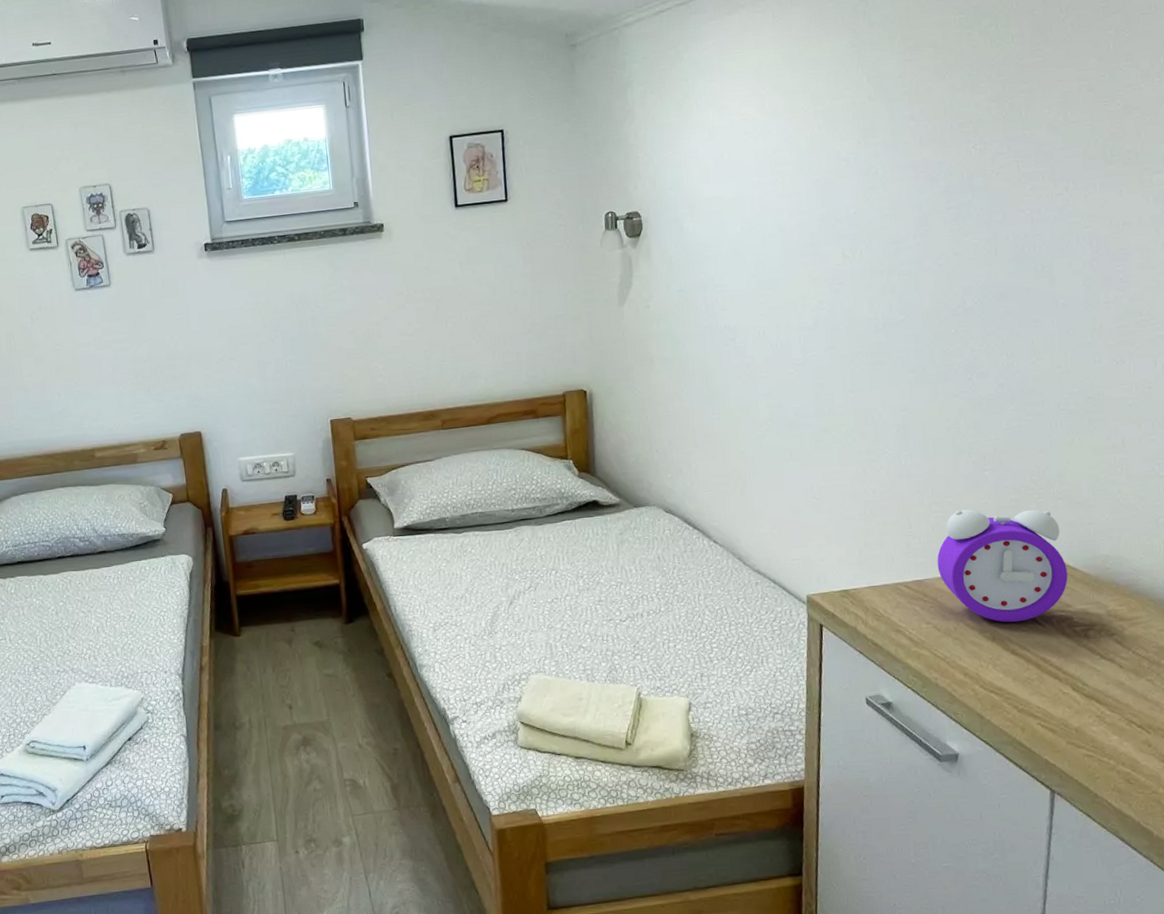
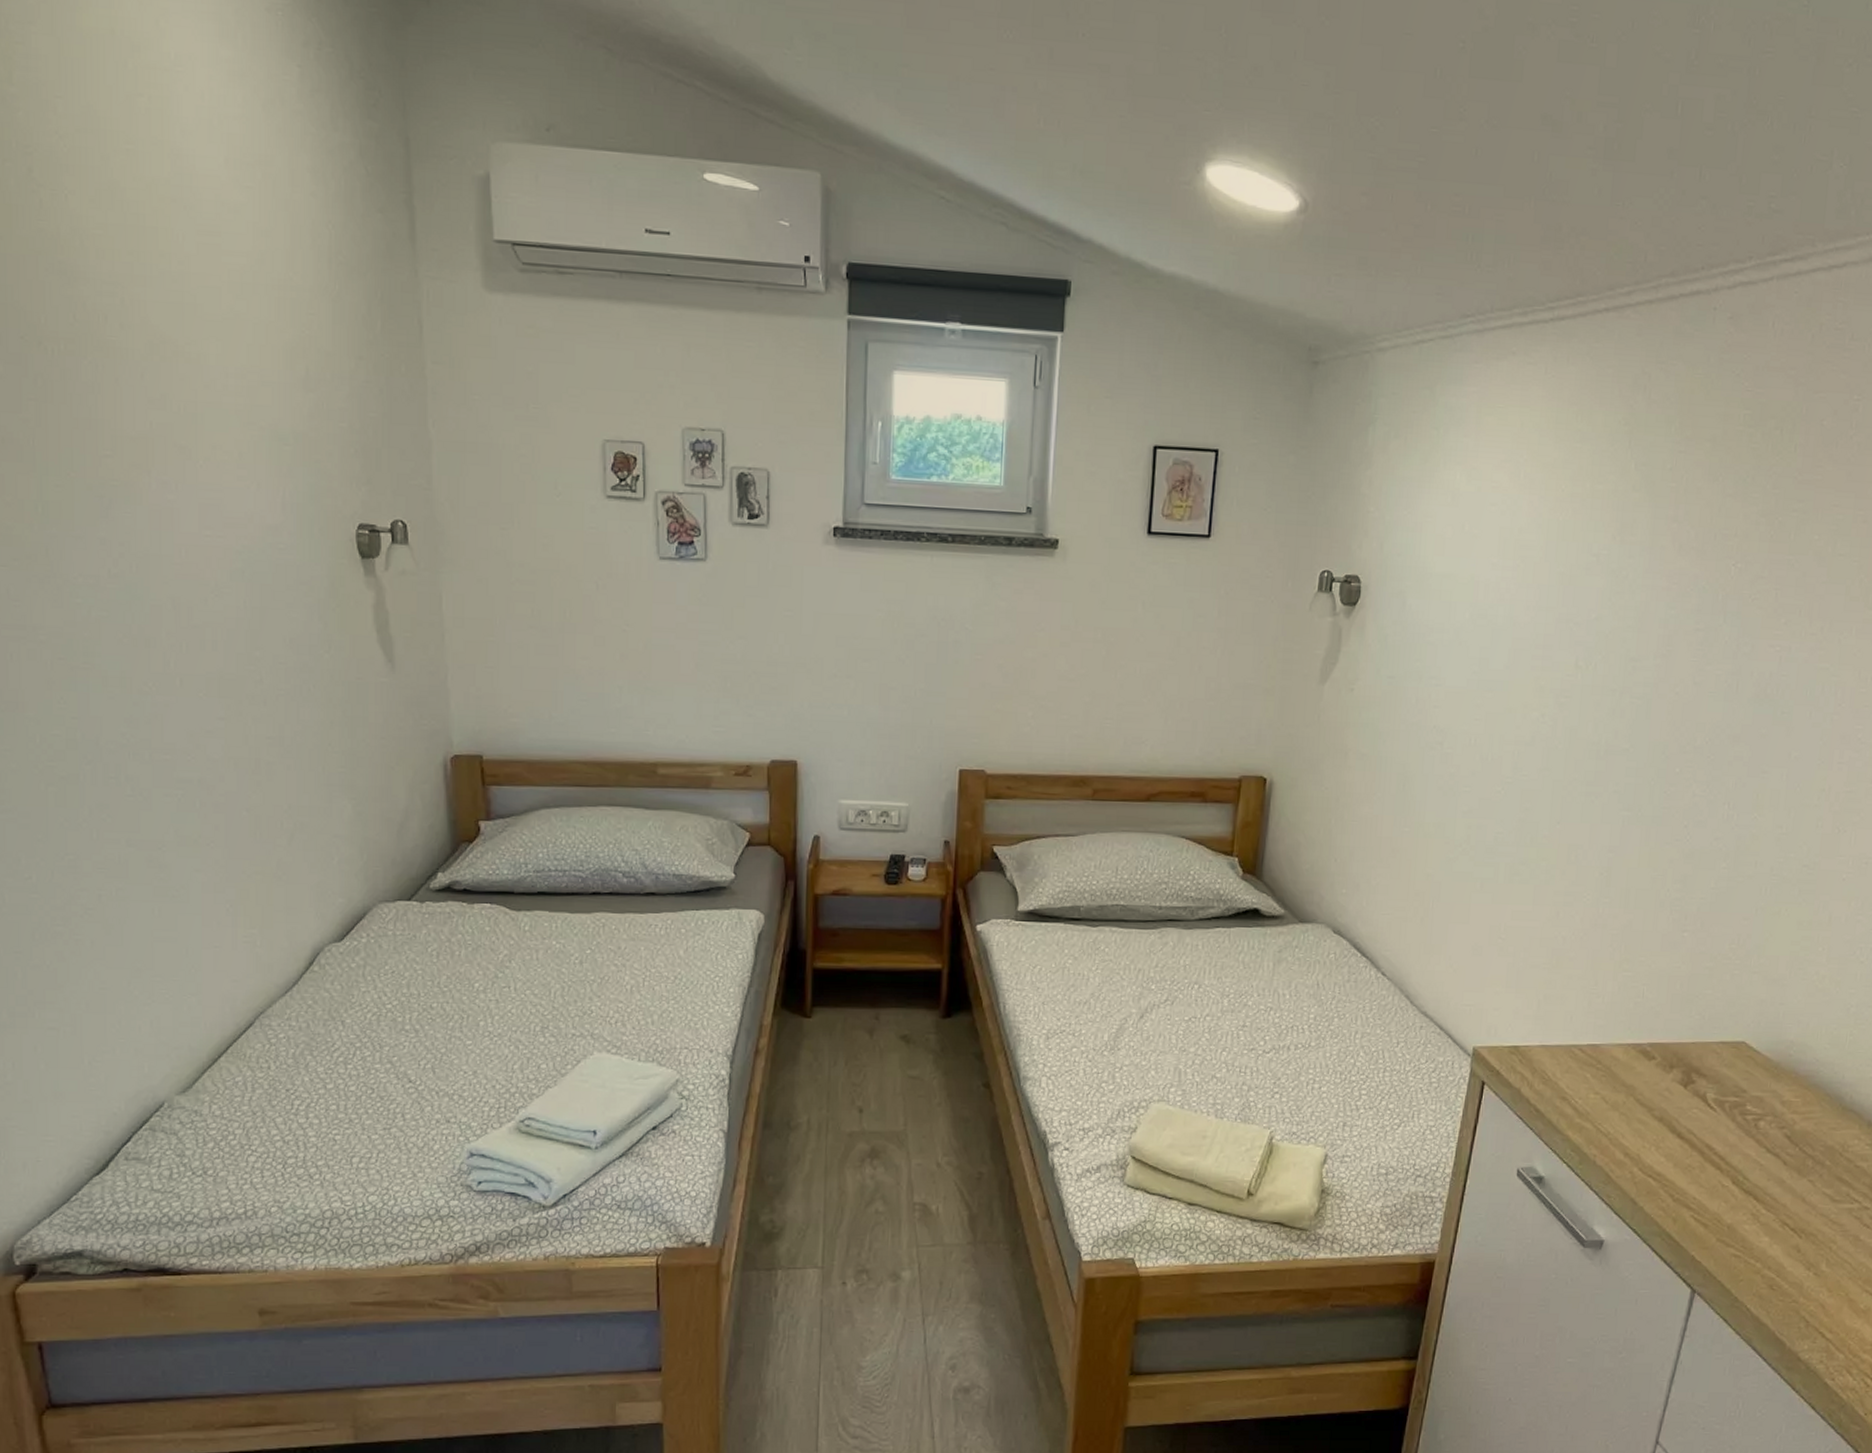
alarm clock: present [937,509,1068,623] -> none [1616,972,1750,1103]

